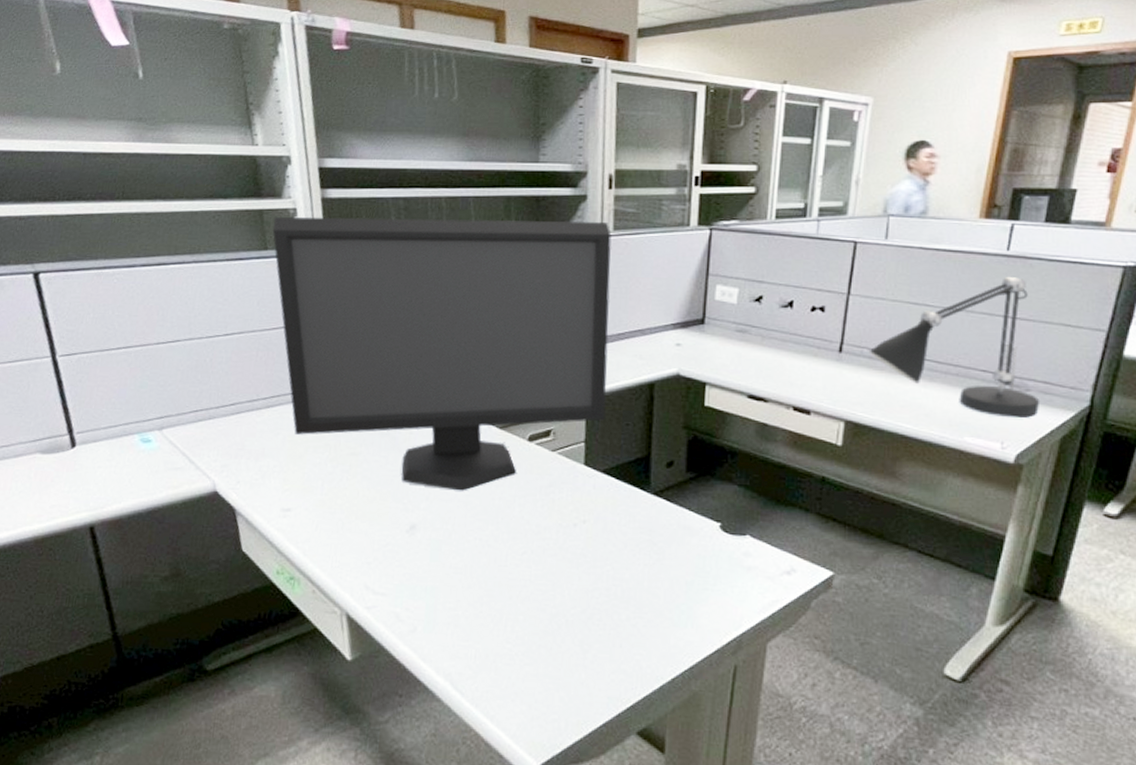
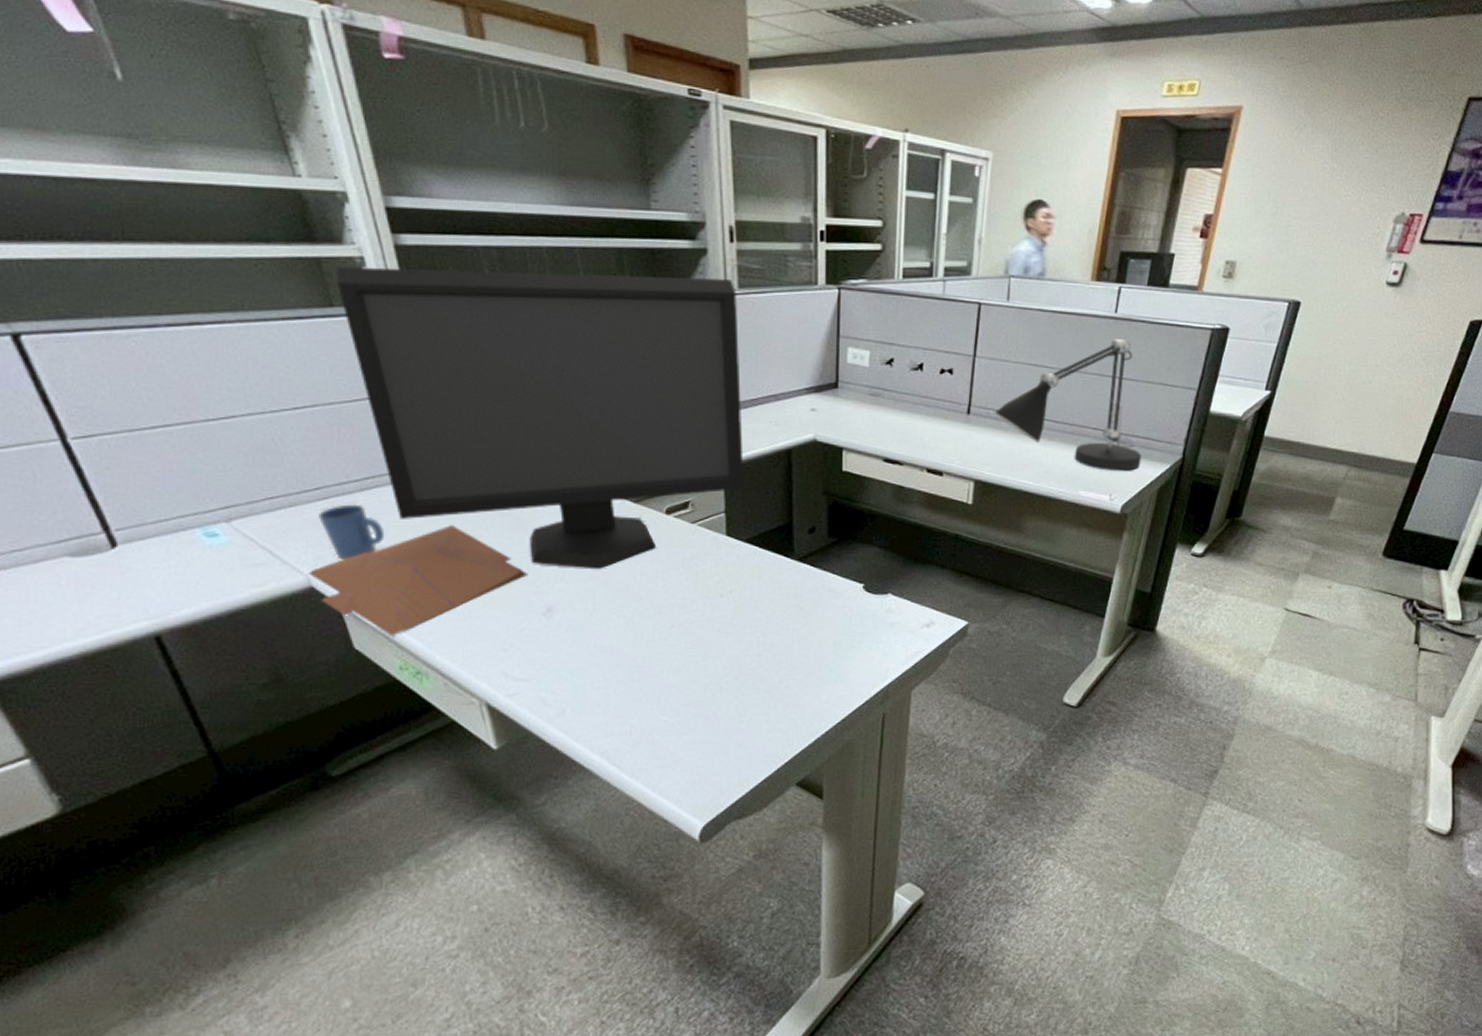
papers: none [215,442,398,542] -> present [308,525,528,637]
mug: none [230,419,281,468] -> present [318,504,385,559]

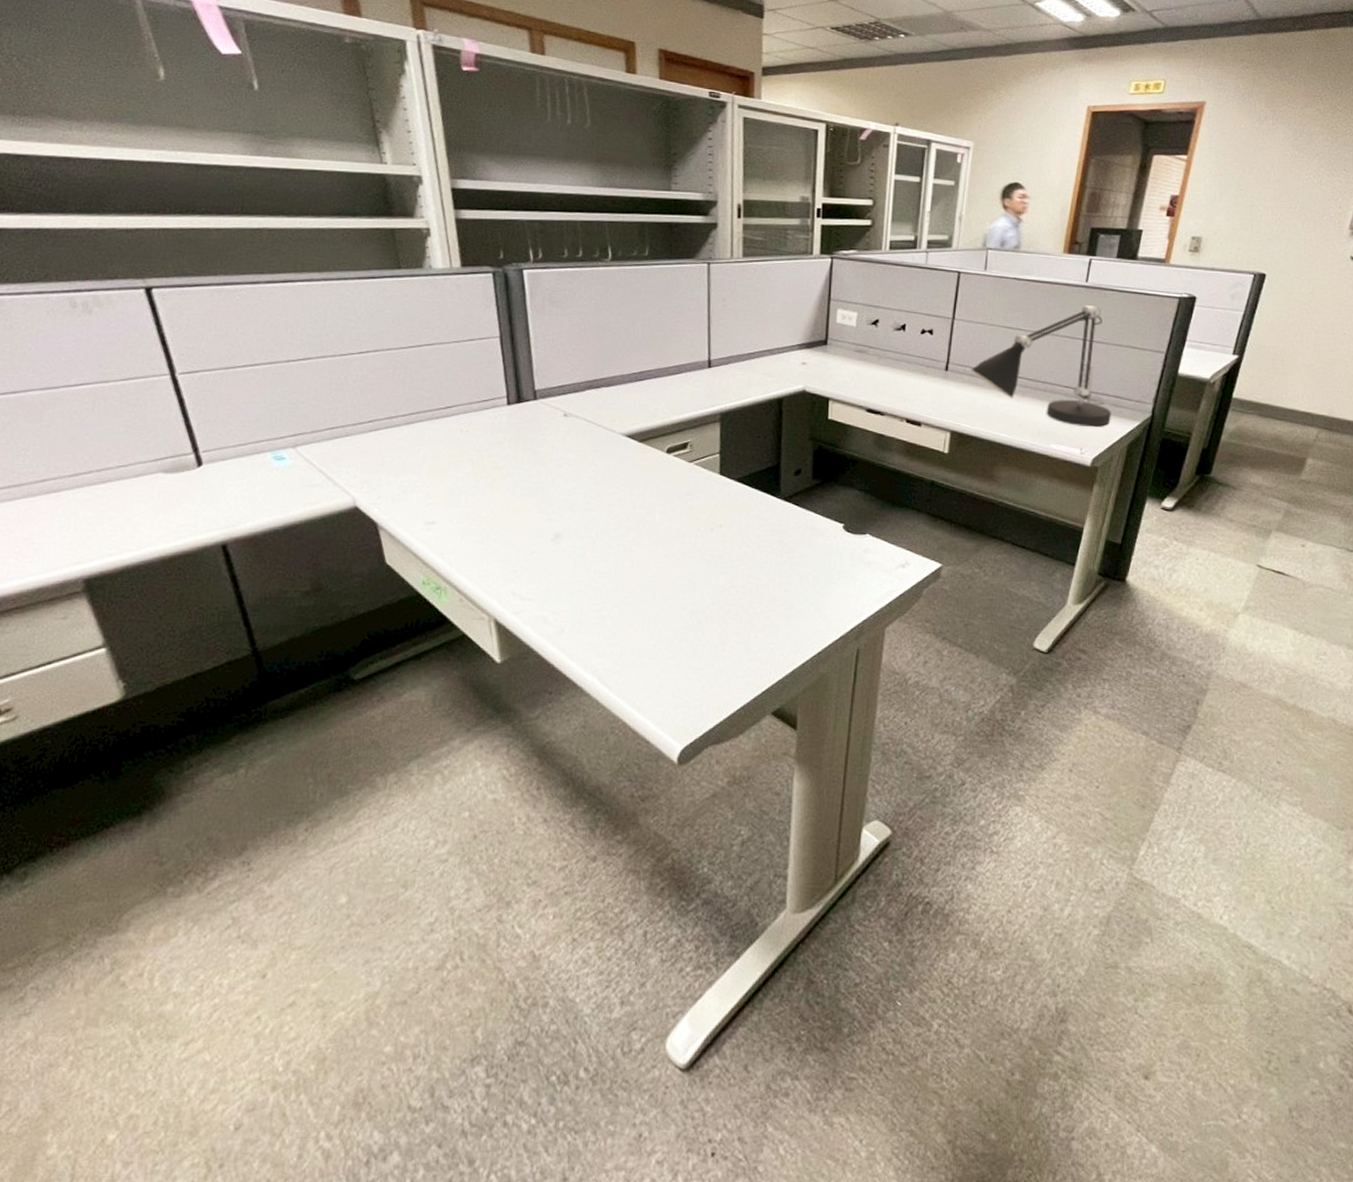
papers: present [308,525,528,637] -> none [355,457,542,554]
mug: present [318,504,385,559] -> none [369,435,423,484]
monitor: present [336,267,744,568] -> none [405,236,741,500]

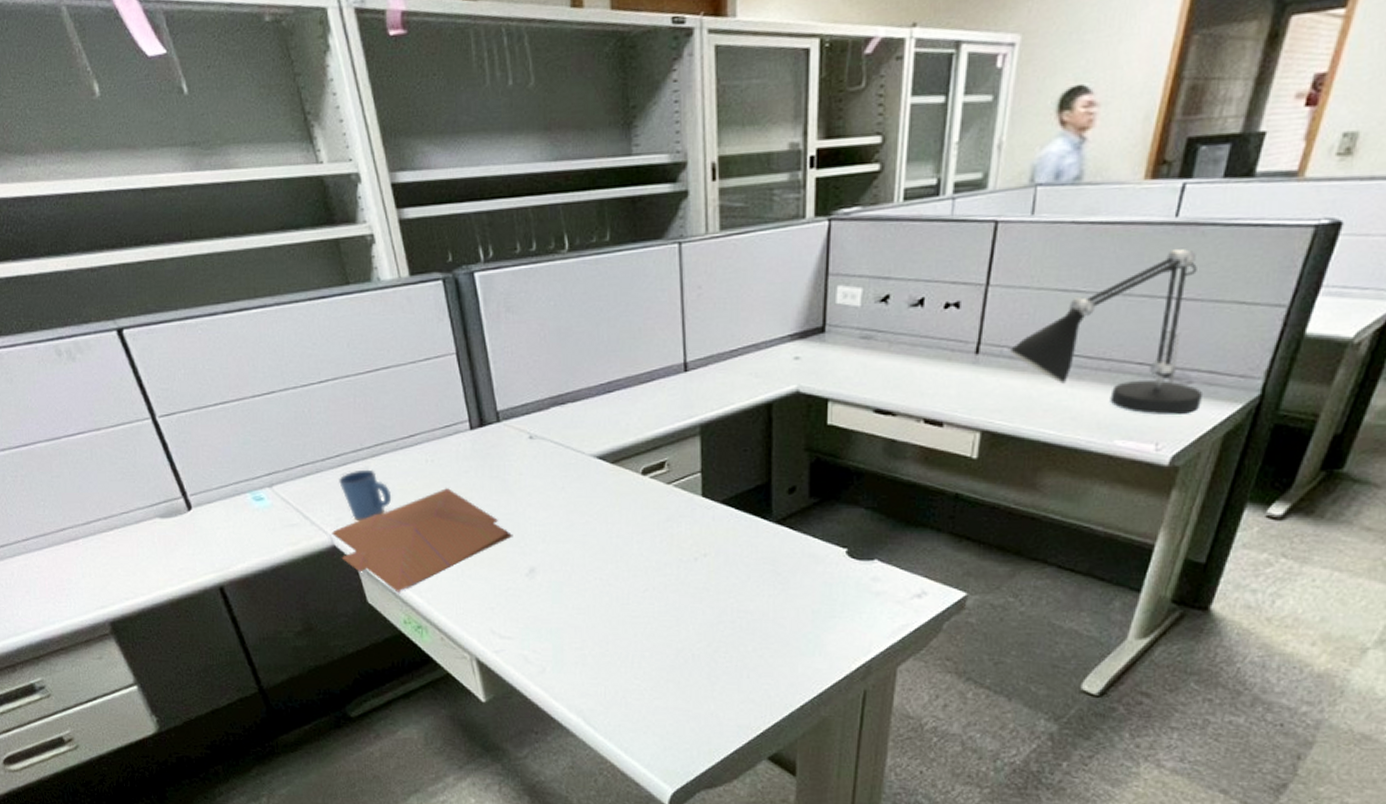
papers: none [355,457,542,554] -> present [331,488,513,593]
mug: none [369,435,423,484] -> present [339,469,392,521]

